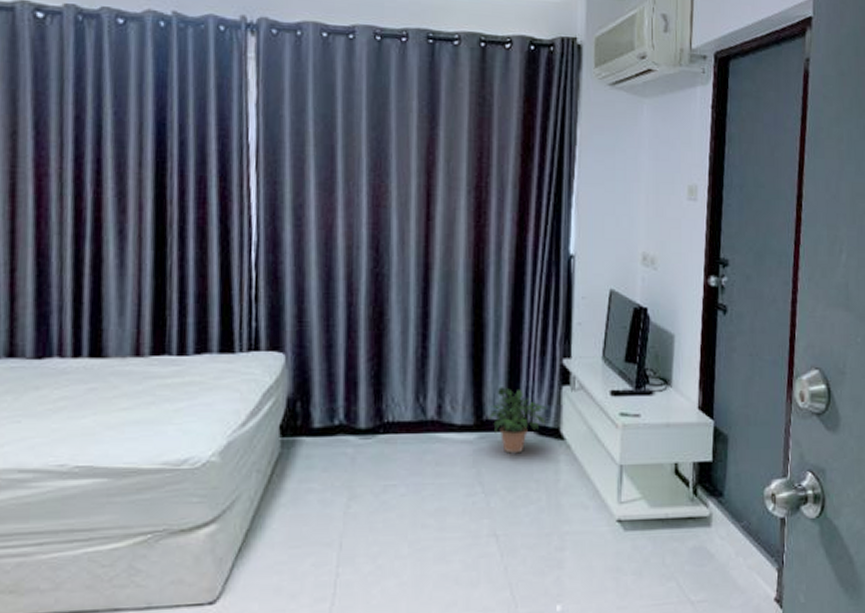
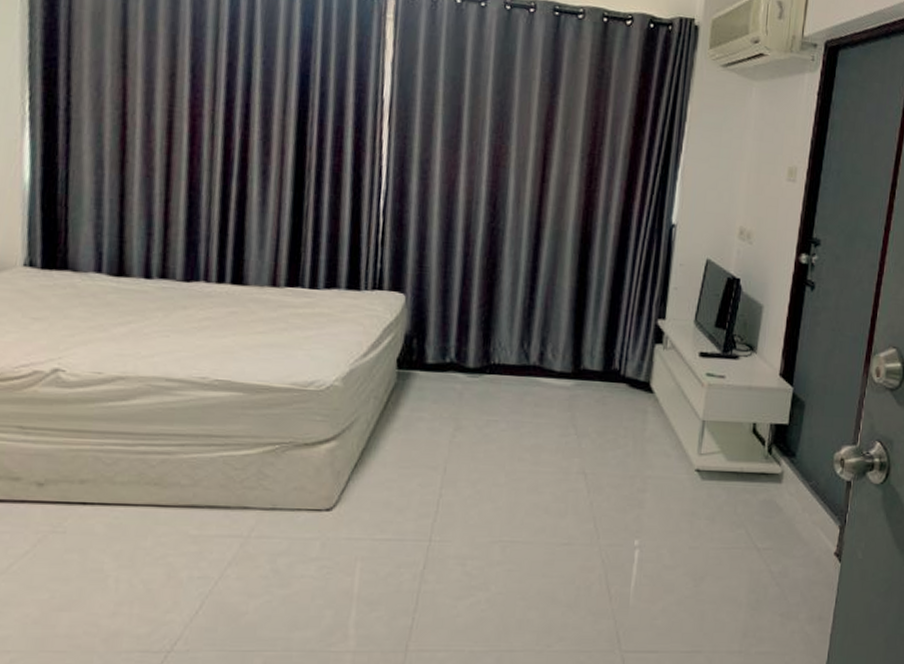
potted plant: present [489,387,547,454] -> none [586,340,640,402]

